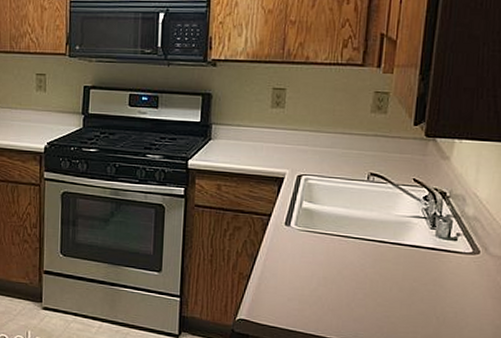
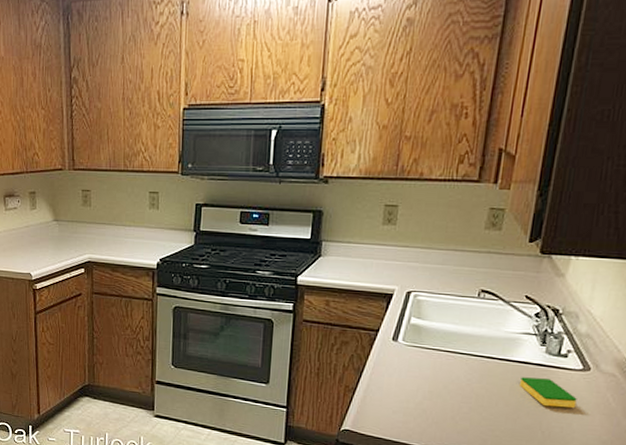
dish sponge: none [412,261,469,293] -> present [520,377,577,409]

